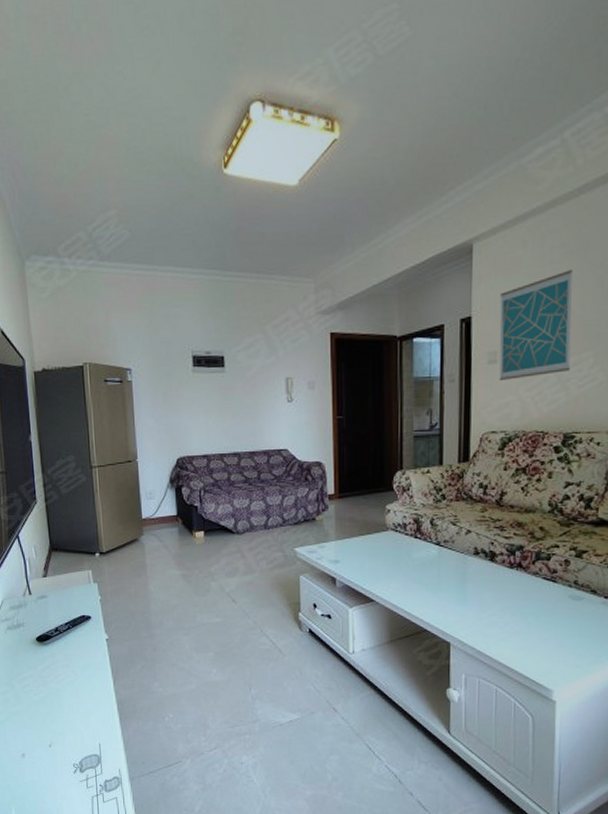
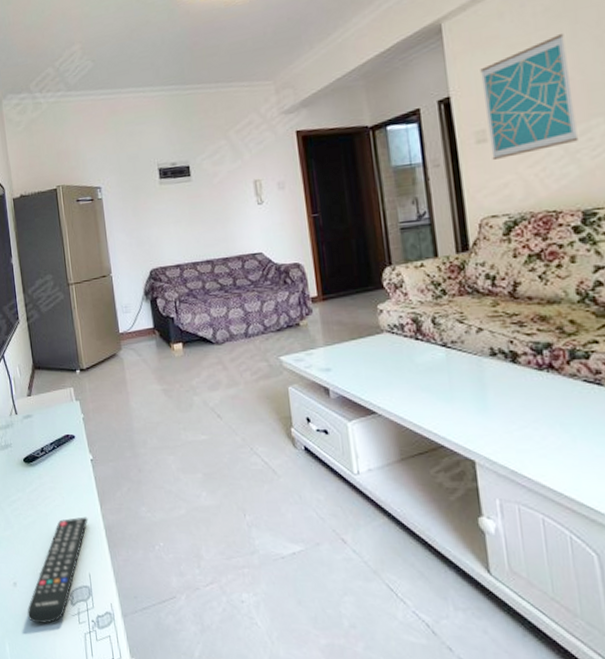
remote control: none [35,692,101,790] -> present [27,517,88,624]

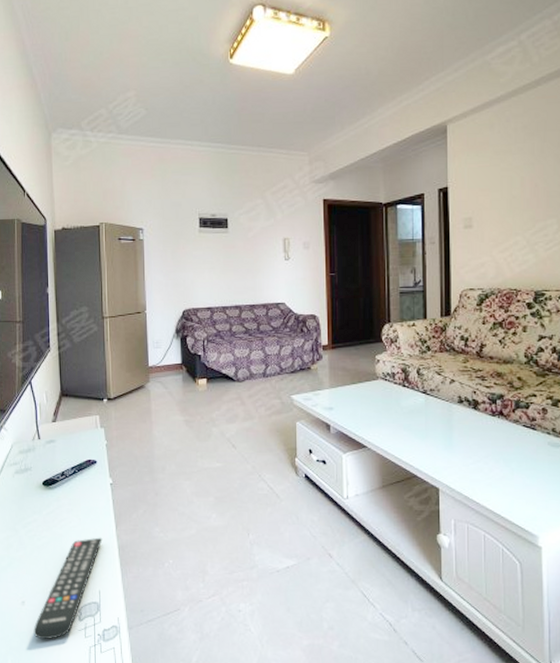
wall art: present [480,34,580,161] -> none [473,149,538,244]

